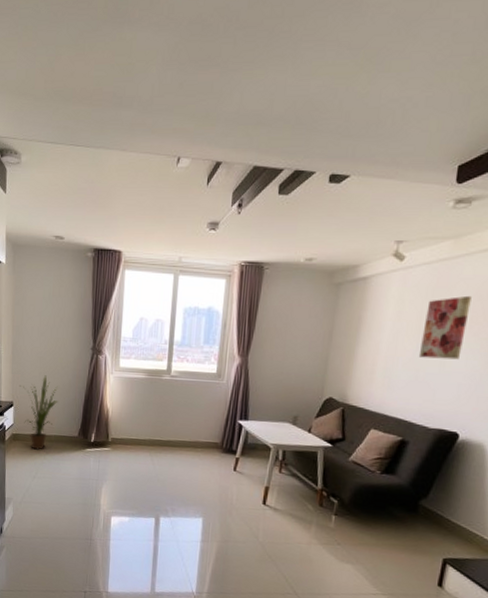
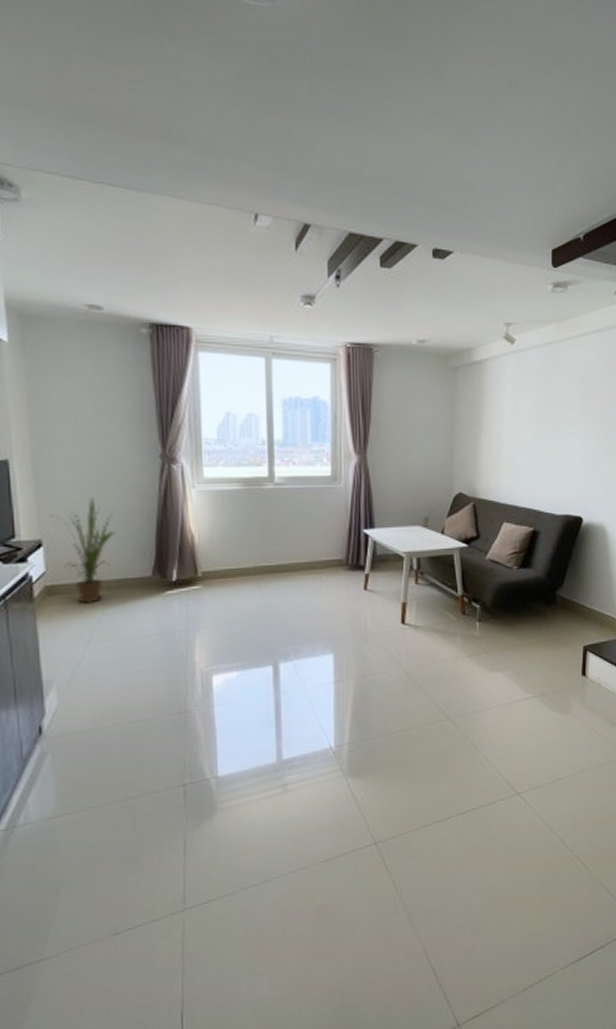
wall art: present [418,295,472,360] -> none [538,379,578,443]

